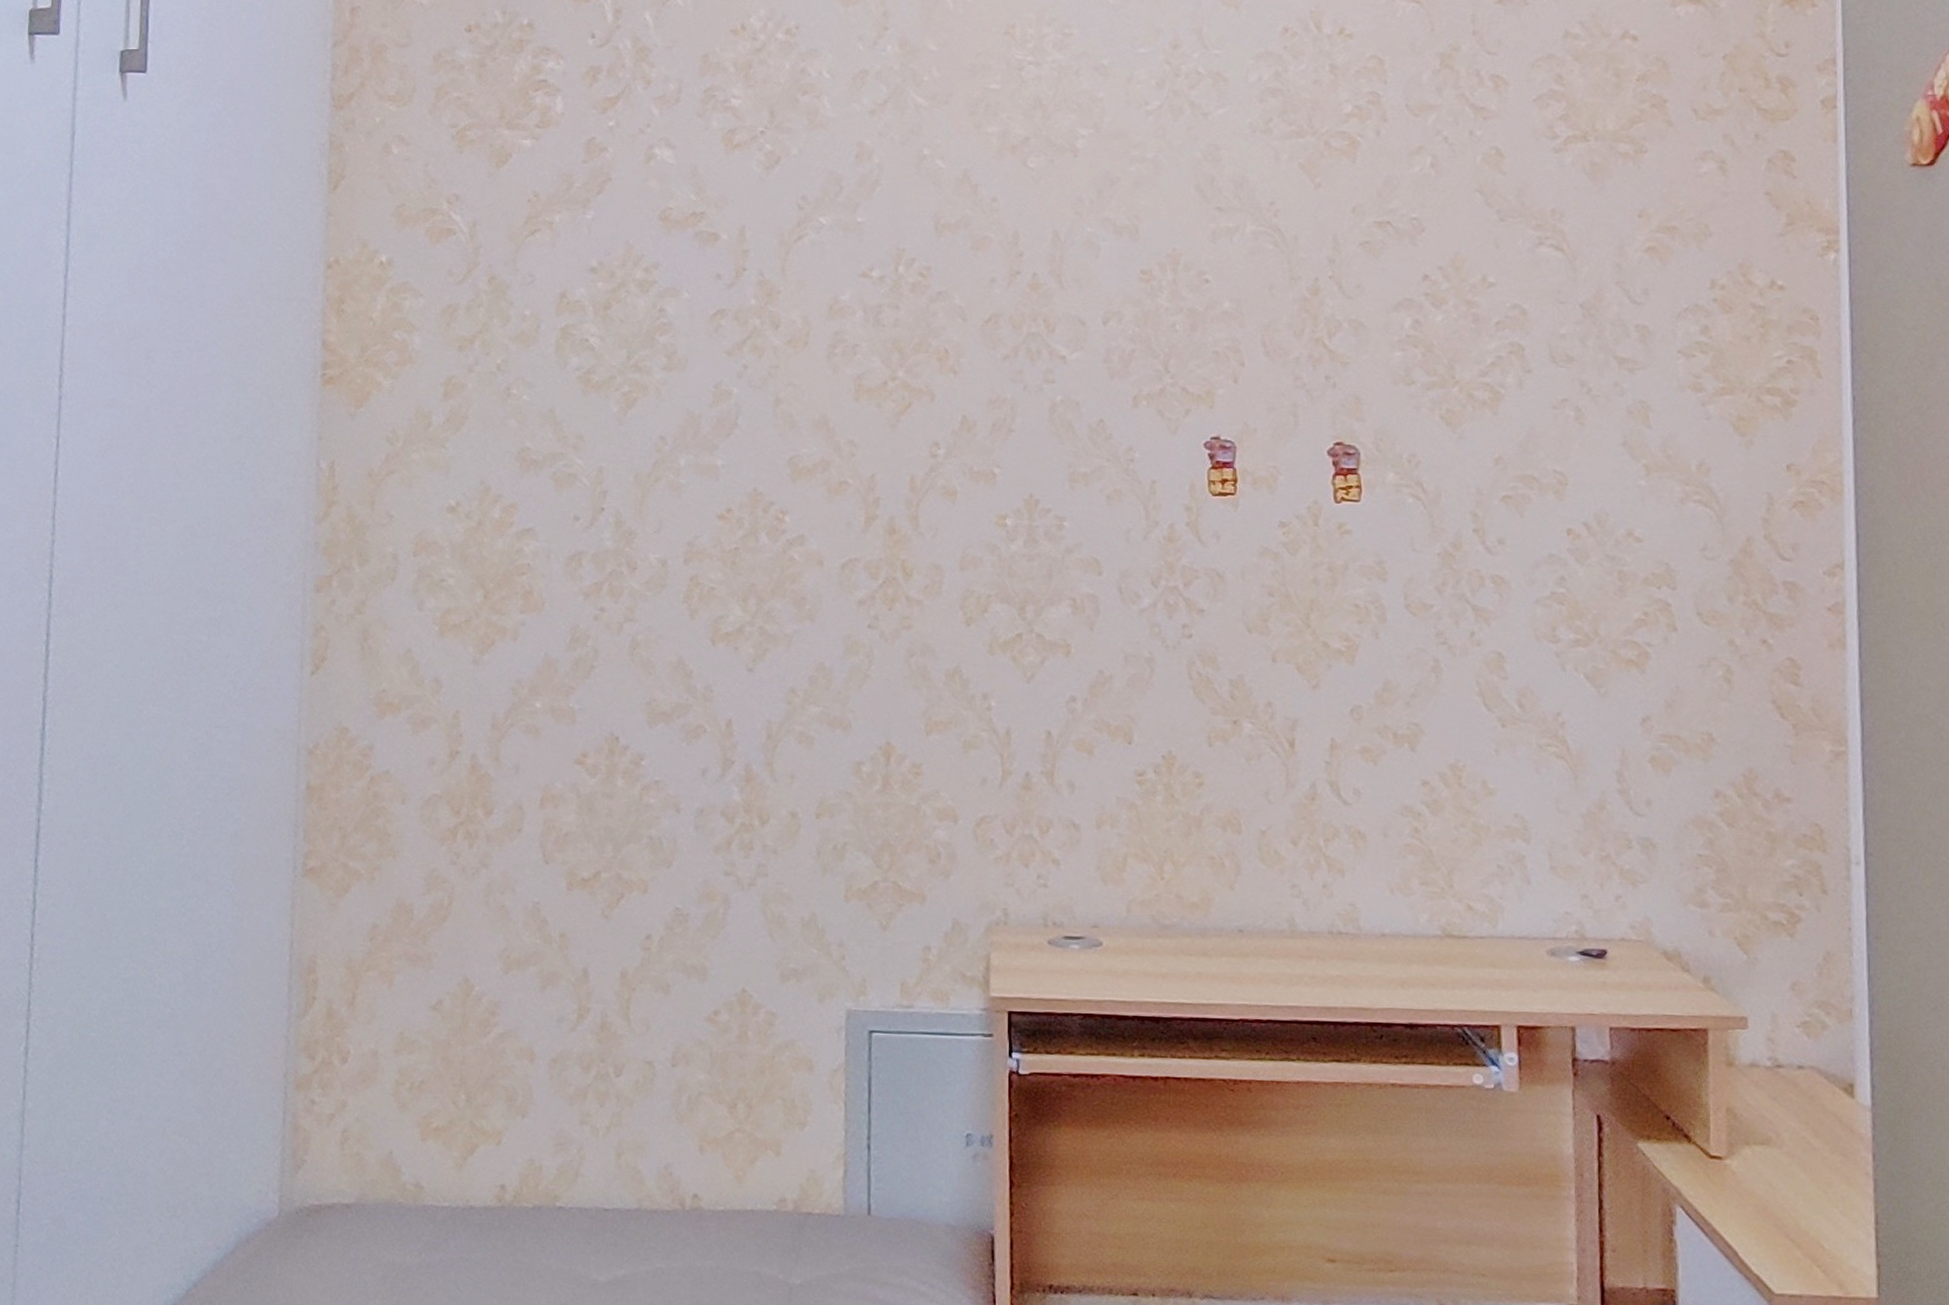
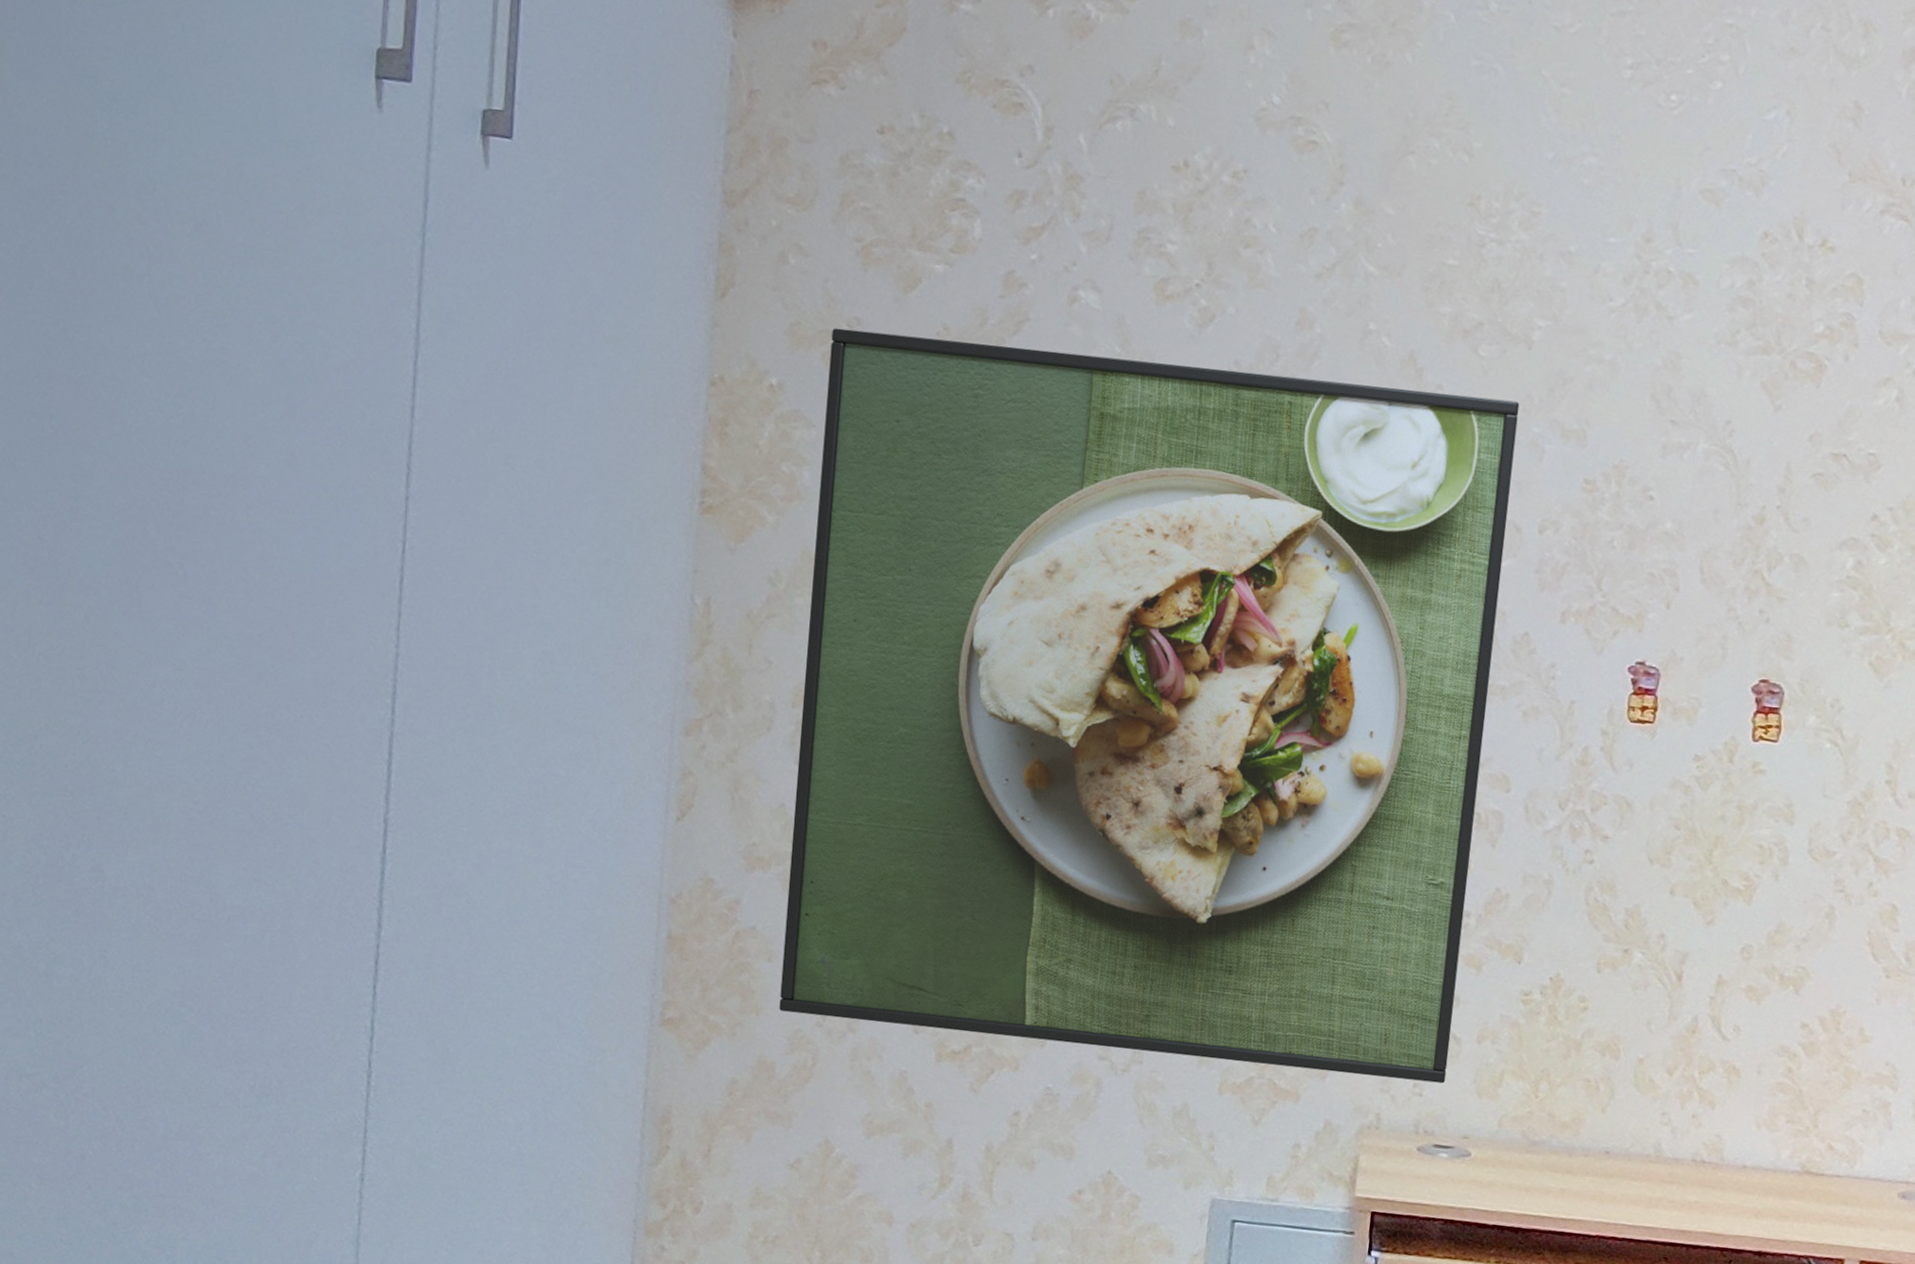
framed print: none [414,205,1072,873] -> present [779,328,1520,1084]

